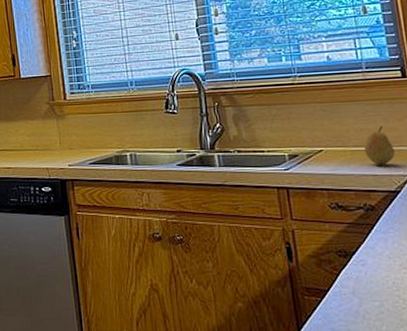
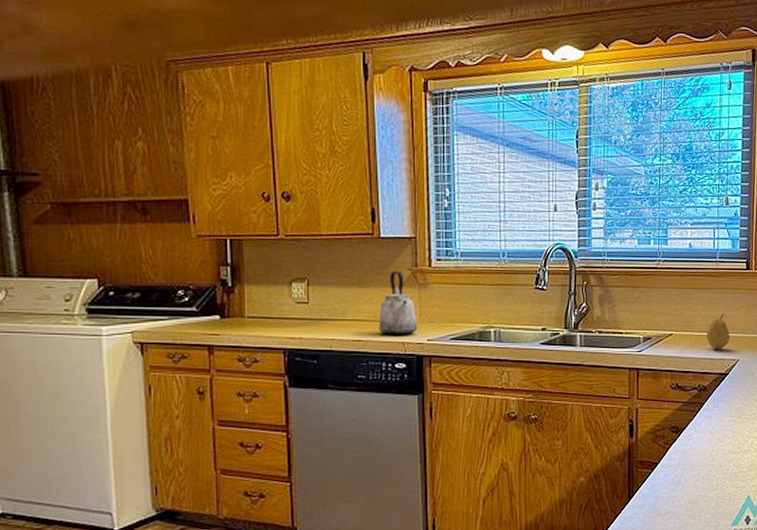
kettle: none [24,106,59,163] -> present [378,271,418,336]

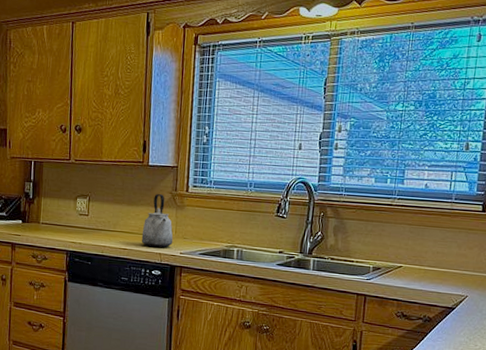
fruit: present [706,314,730,350] -> none [435,251,460,285]

